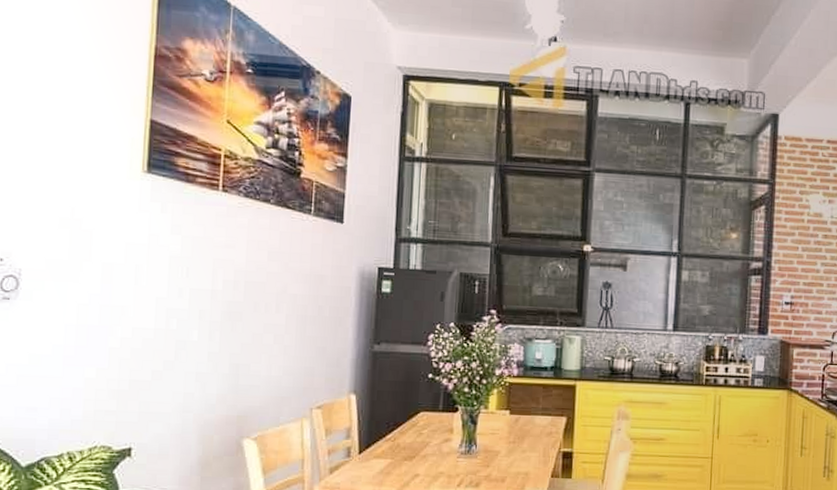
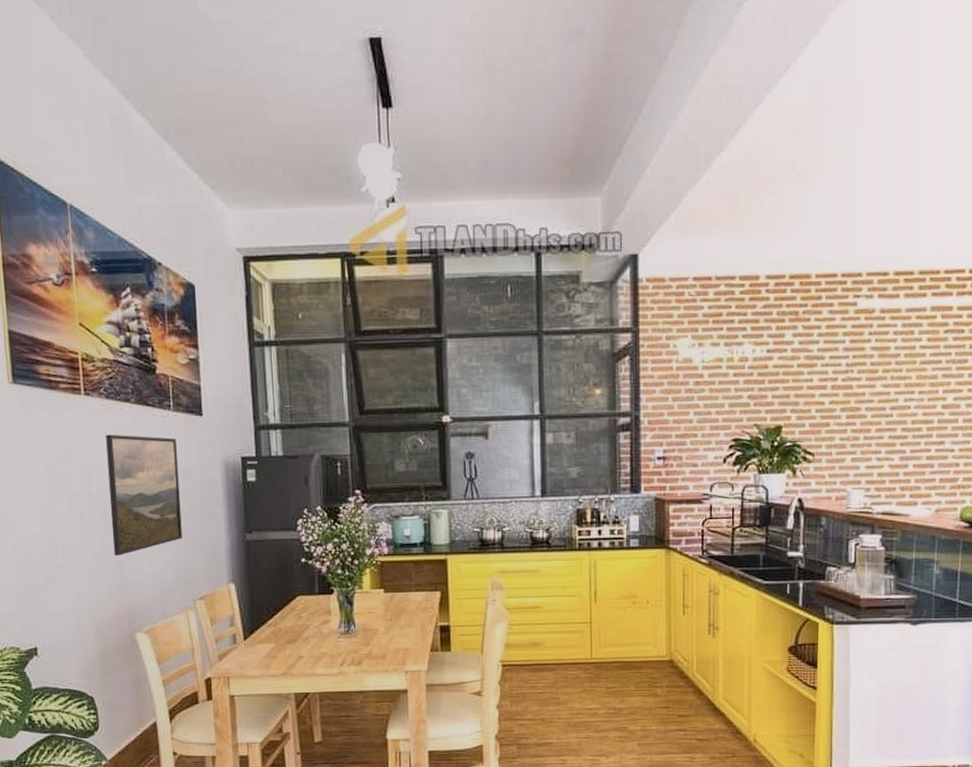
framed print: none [231,232,313,357] -> present [105,434,183,556]

